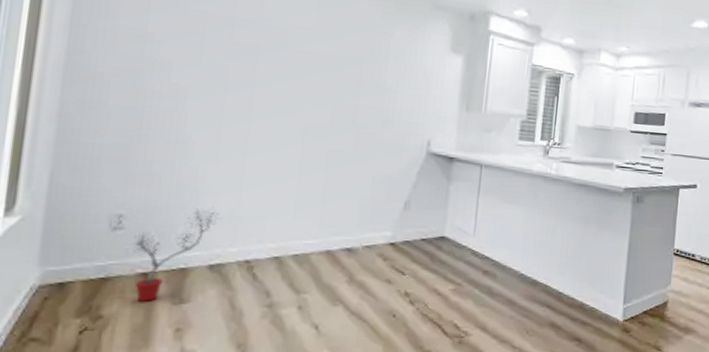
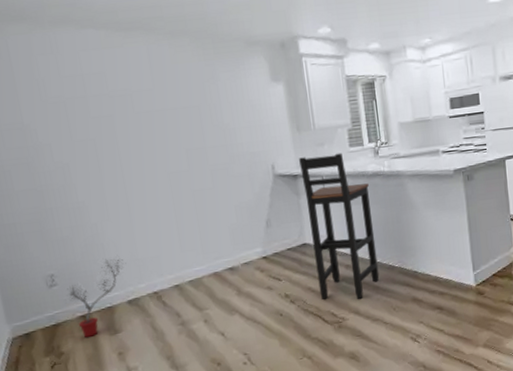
bar stool: none [446,139,530,314] -> present [299,152,380,300]

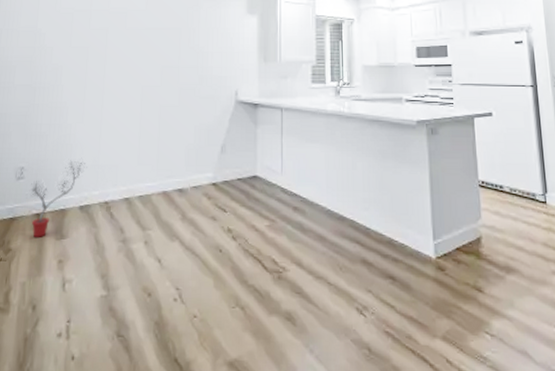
bar stool: present [299,152,380,300] -> none [262,87,328,250]

